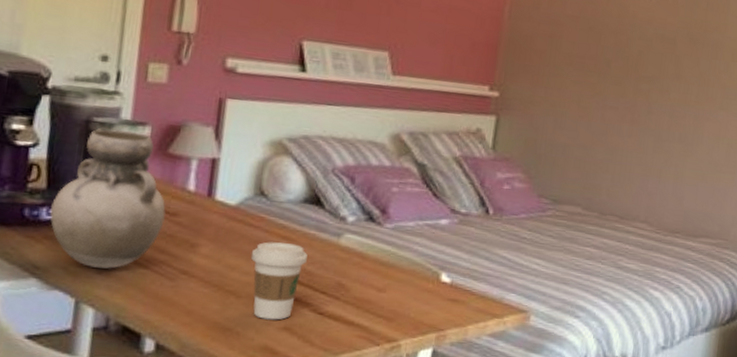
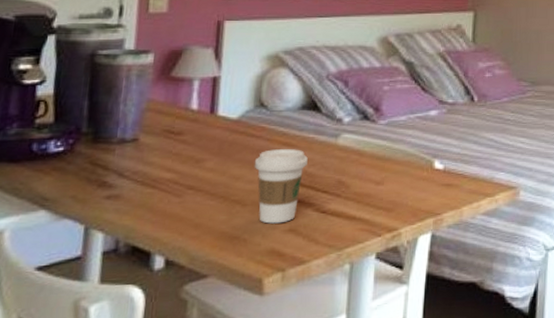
vase: present [50,128,166,269] -> none [58,60,171,193]

